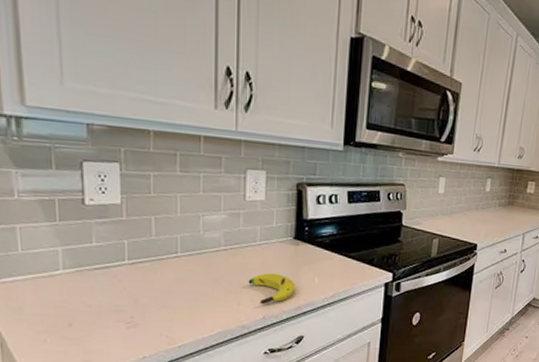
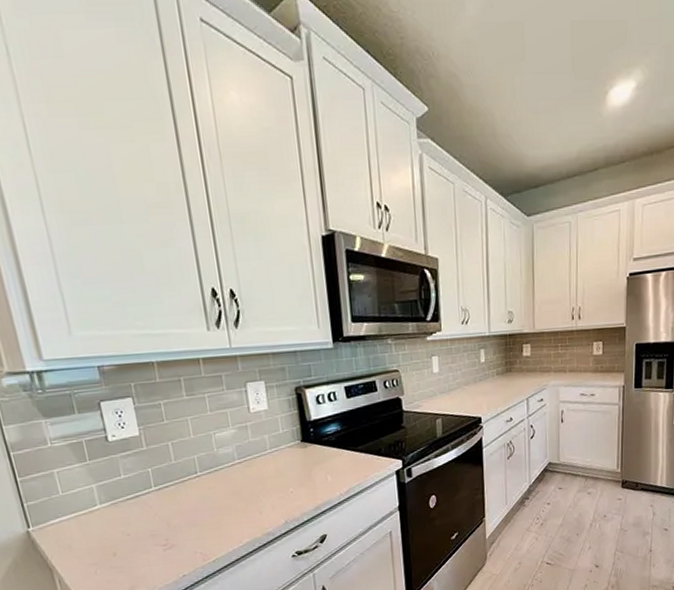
banana: present [248,273,296,304] -> none [266,478,311,509]

